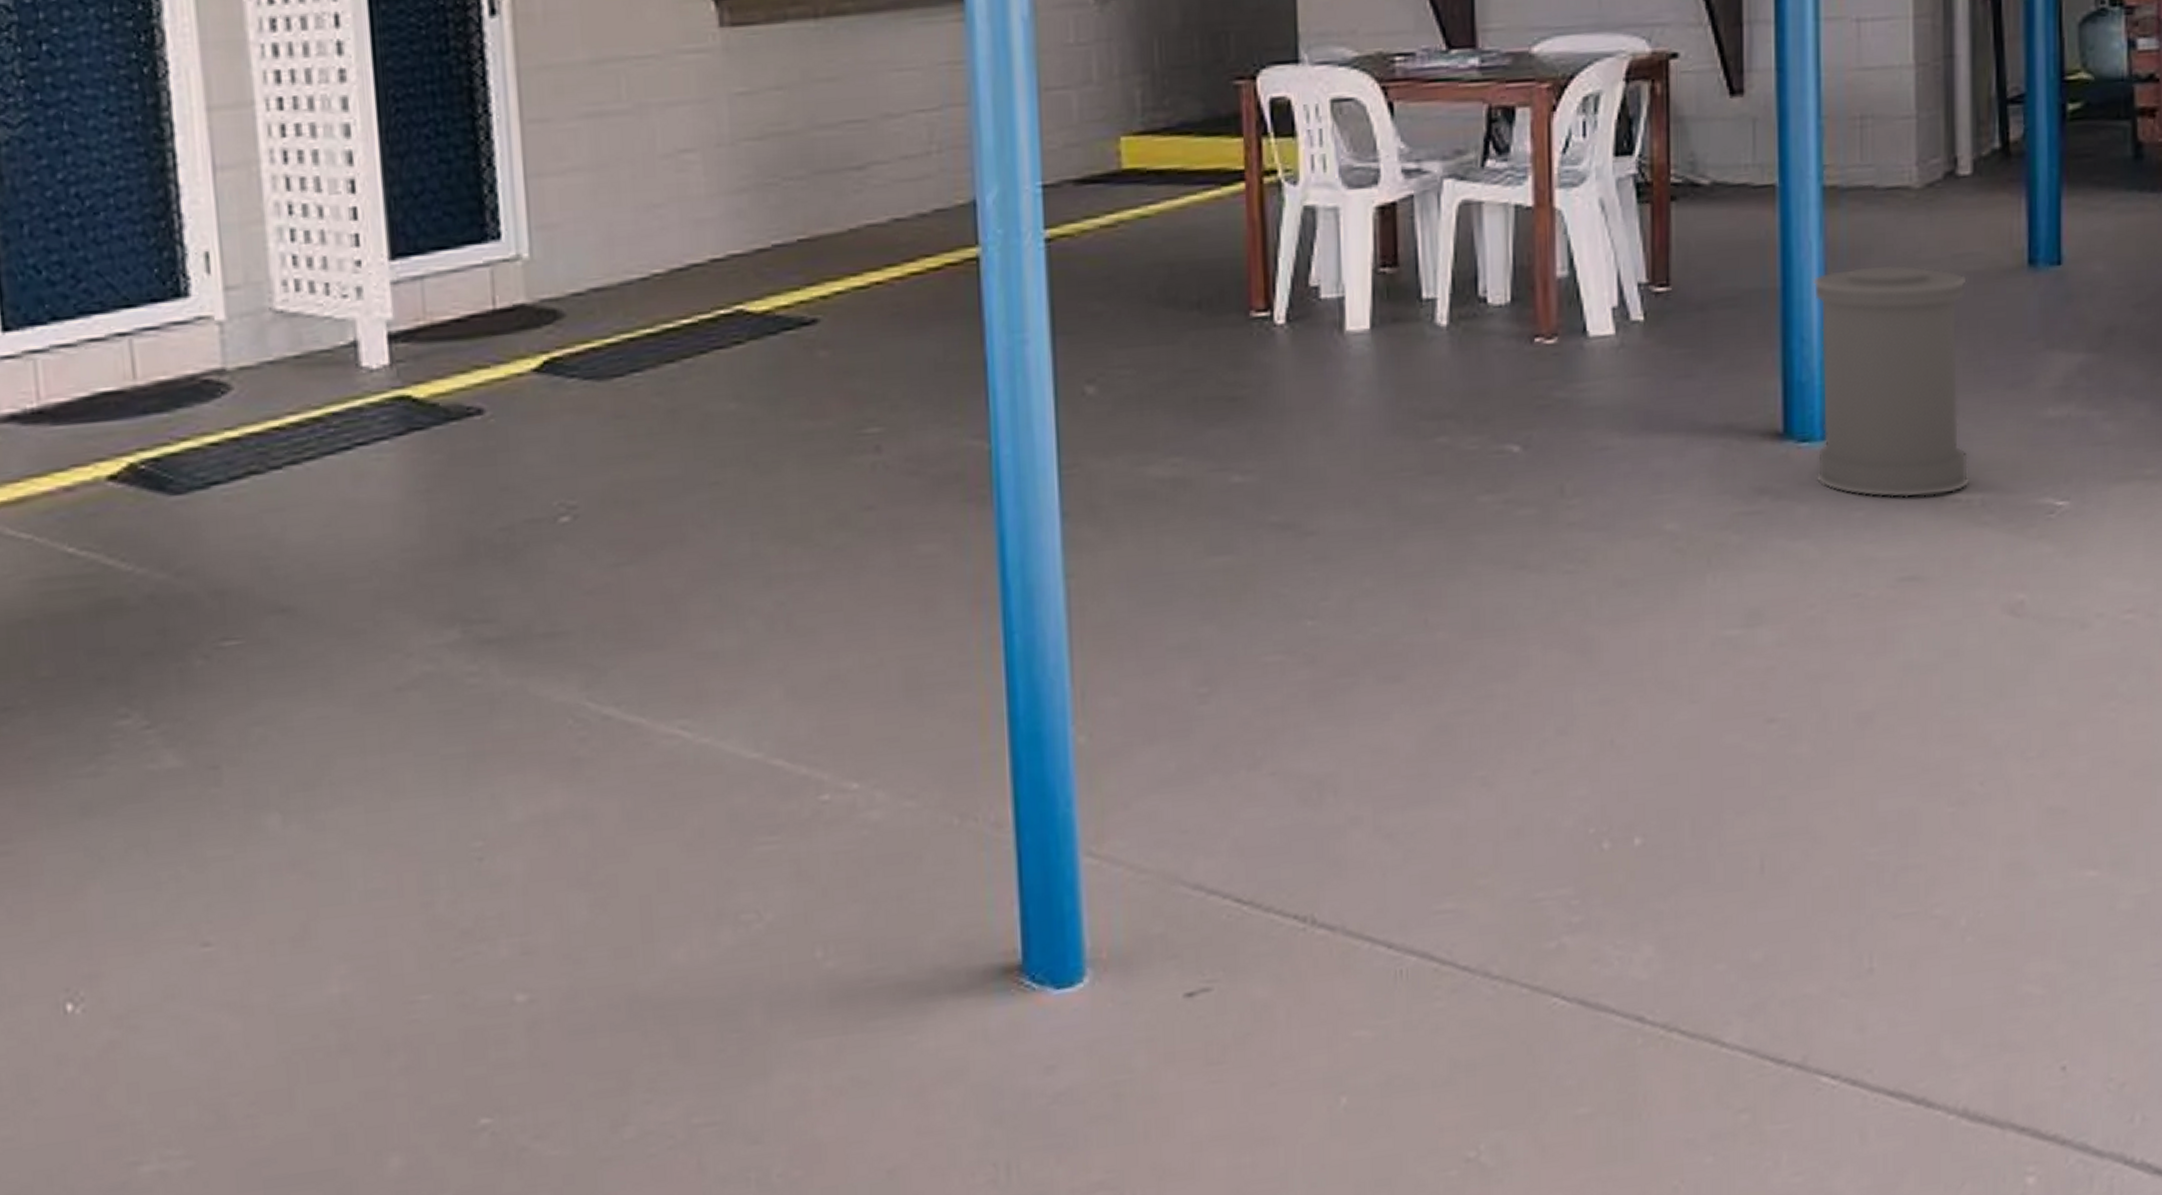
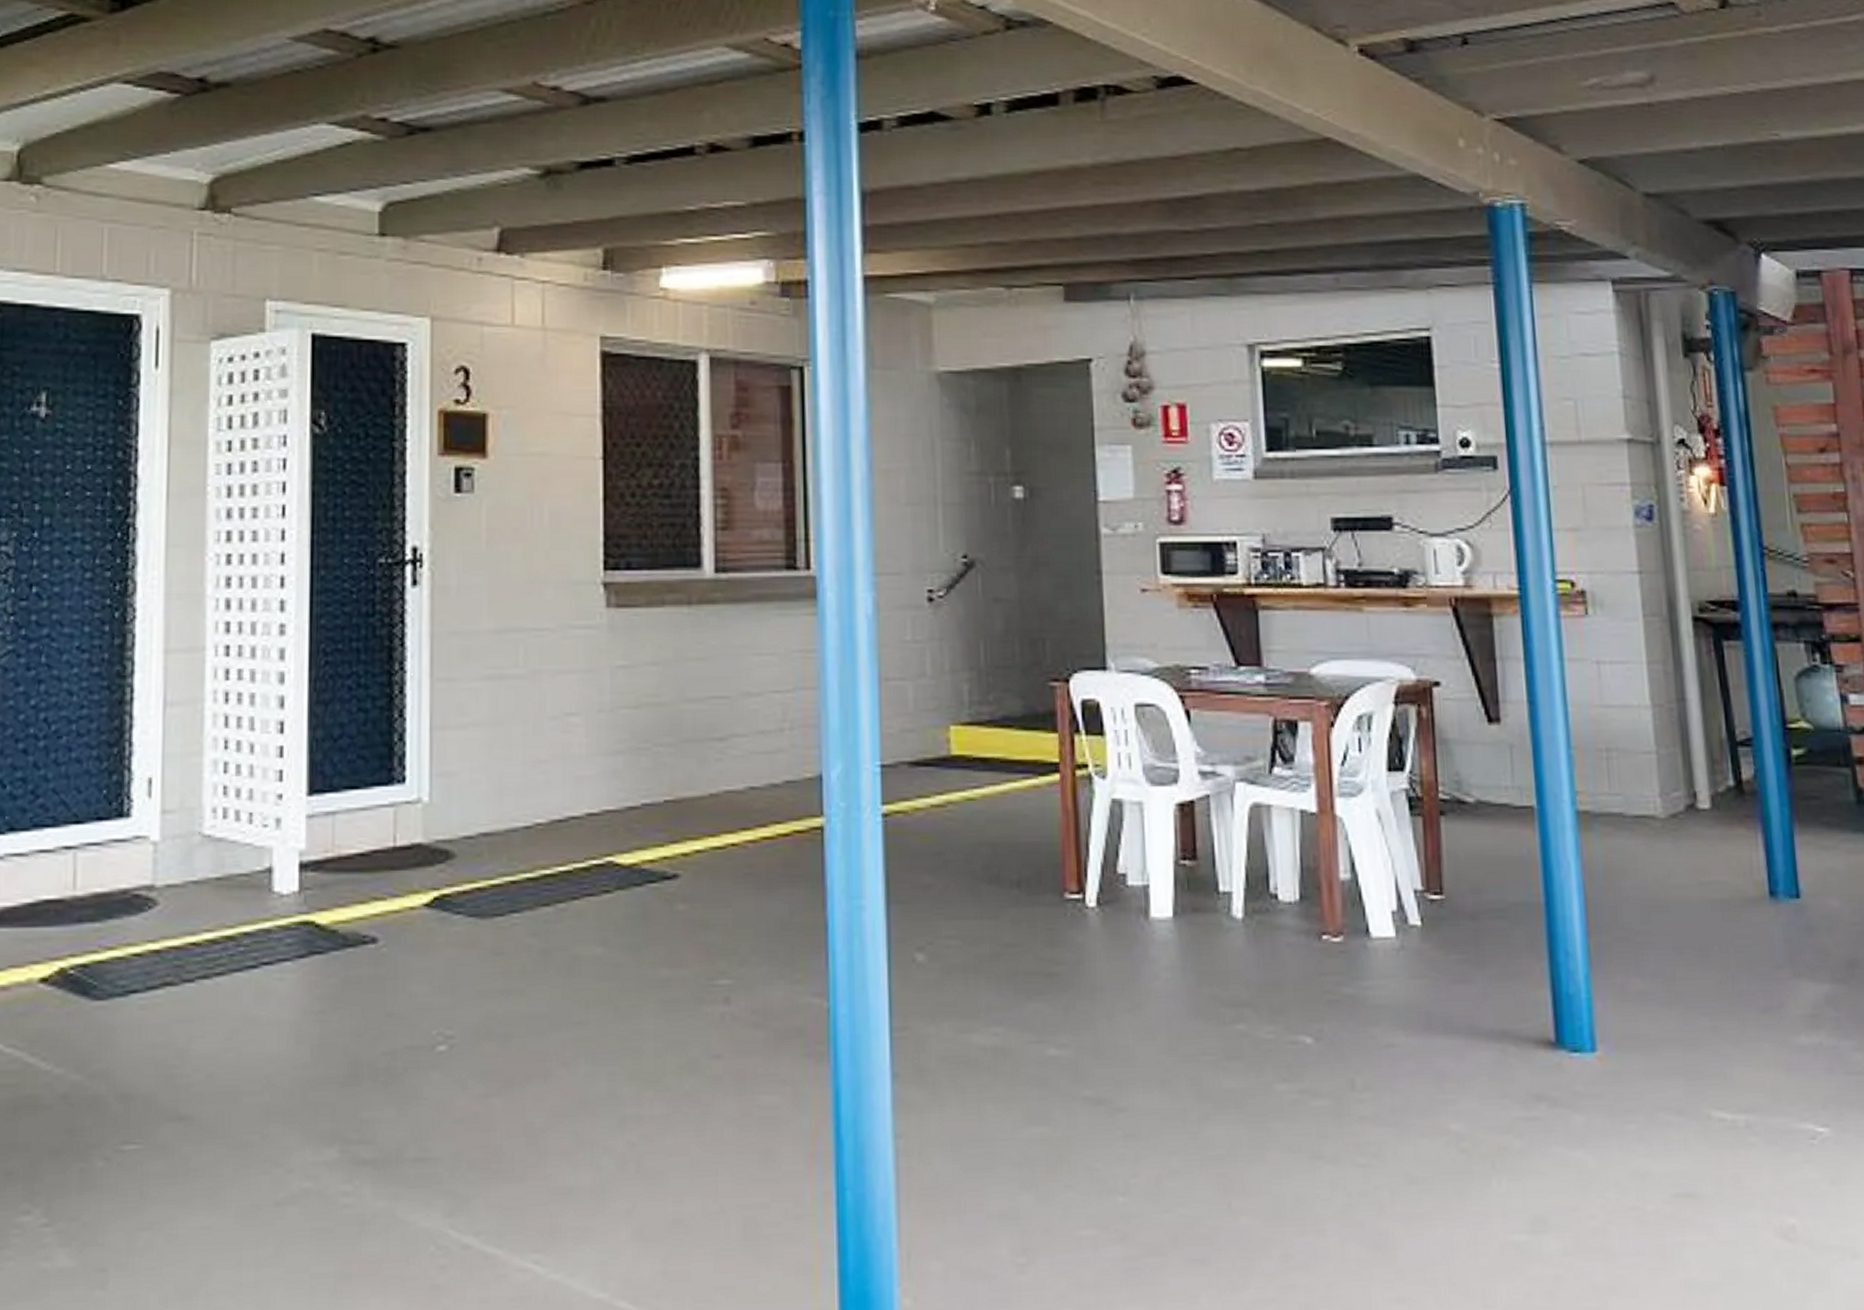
trash can: present [1812,264,1969,498] -> none [1572,887,1733,1115]

